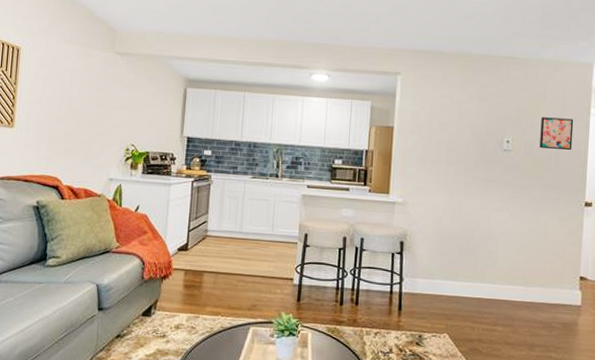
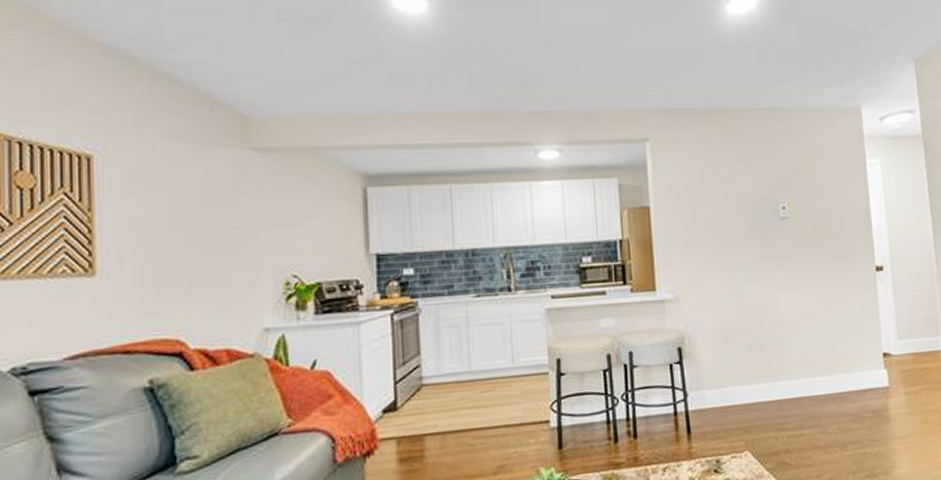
wall art: present [539,117,574,150] -> none [816,173,854,210]

